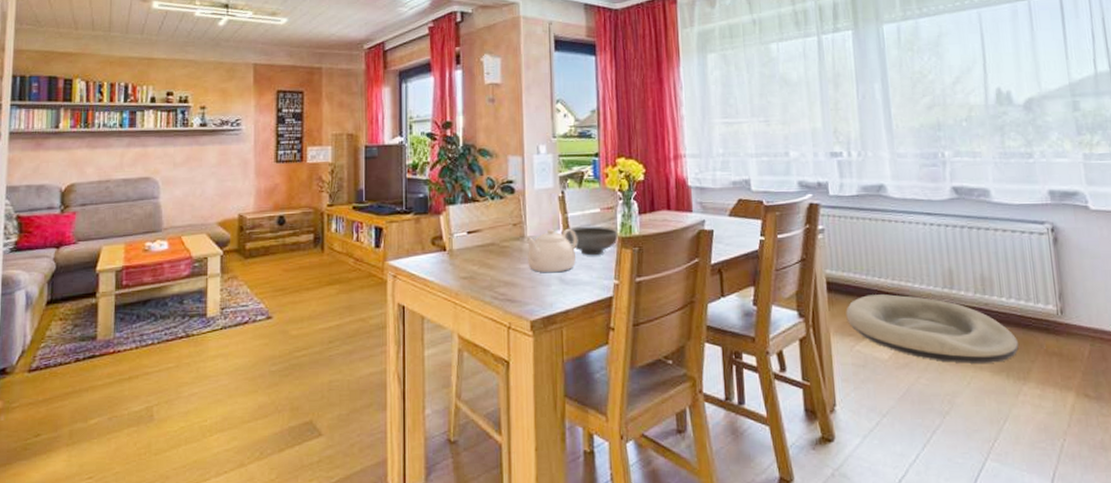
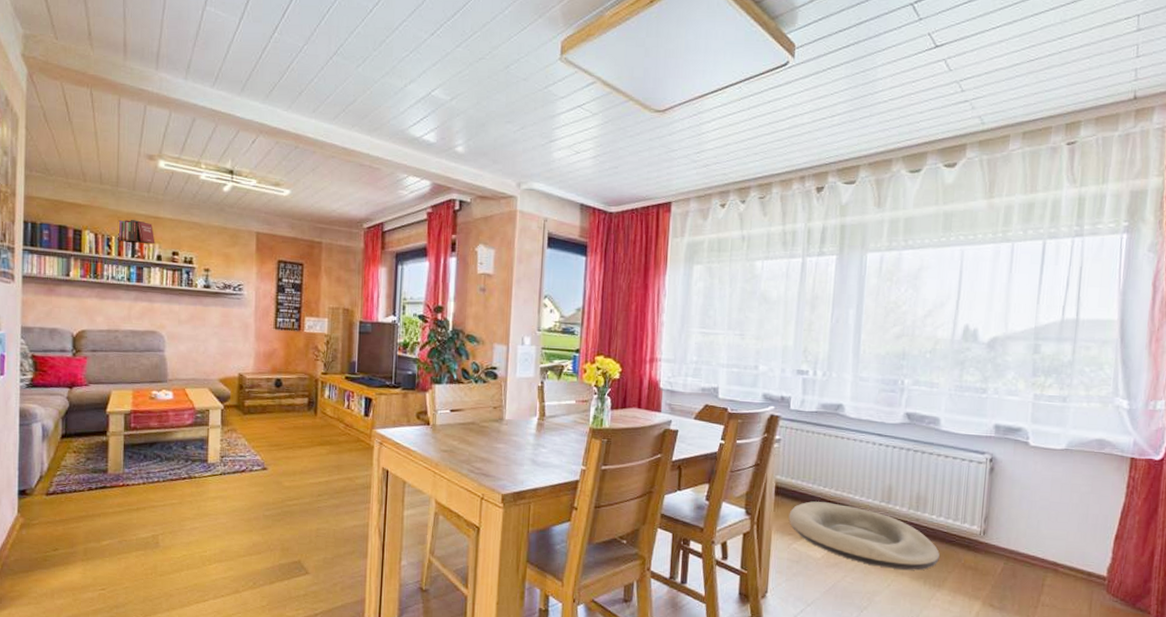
books: none [110,63,149,88] -> present [118,220,155,245]
teapot: present [525,228,577,273] -> none [503,414,552,455]
bowl: present [565,226,618,256] -> none [541,415,590,443]

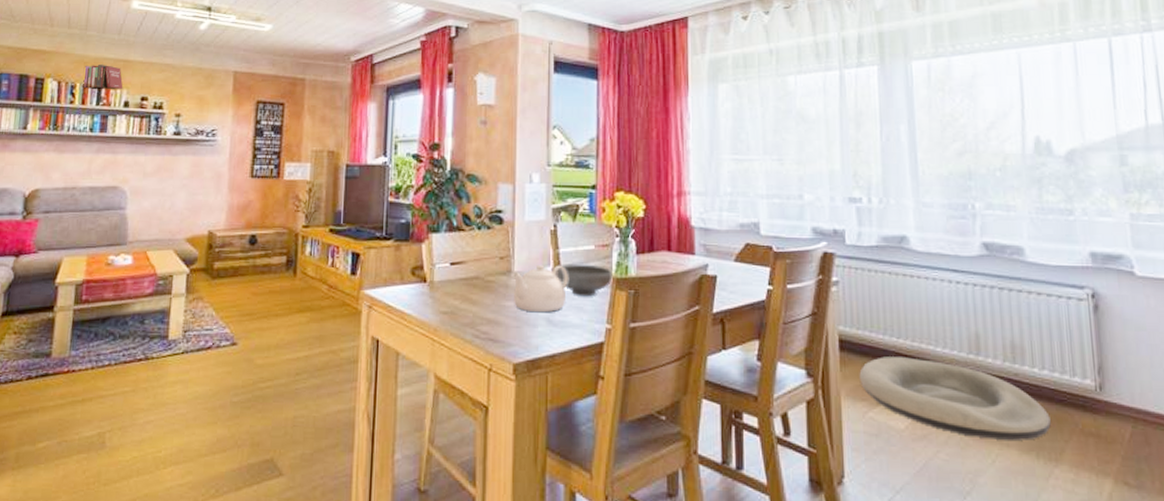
teapot: none [503,414,552,455] -> present [512,264,568,313]
bowl: none [541,415,590,443] -> present [556,264,613,297]

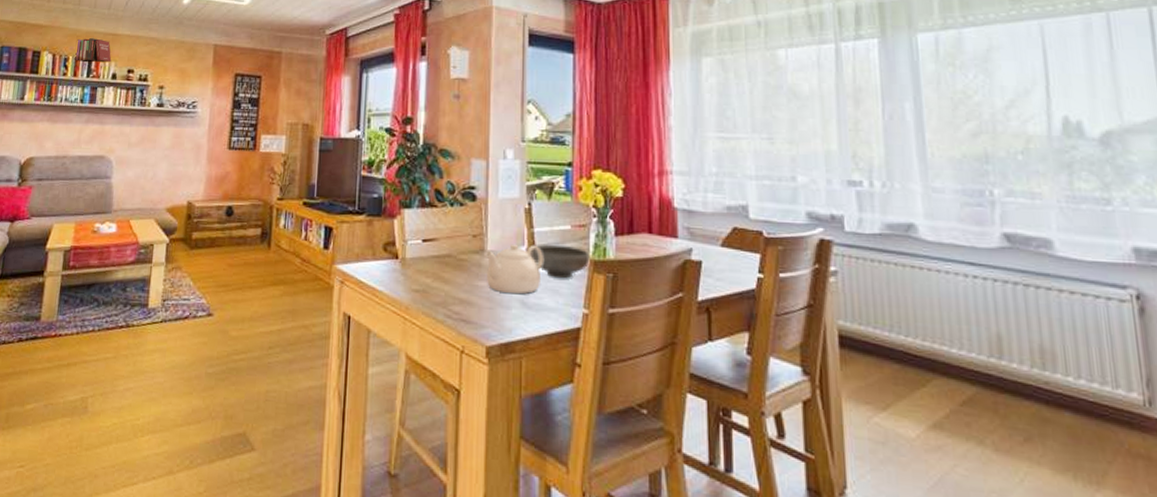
dog bed: present [859,357,1051,440] -> none [862,356,1090,459]

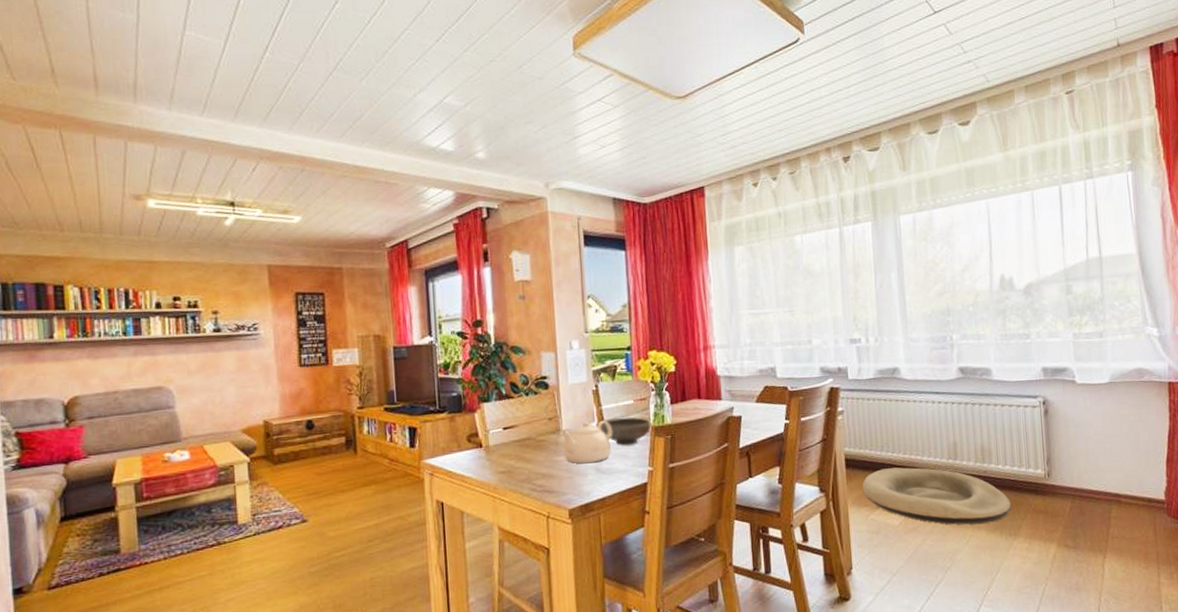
books: present [75,38,112,63] -> none [106,267,152,294]
dog bed: none [862,356,1090,459] -> present [862,467,1011,525]

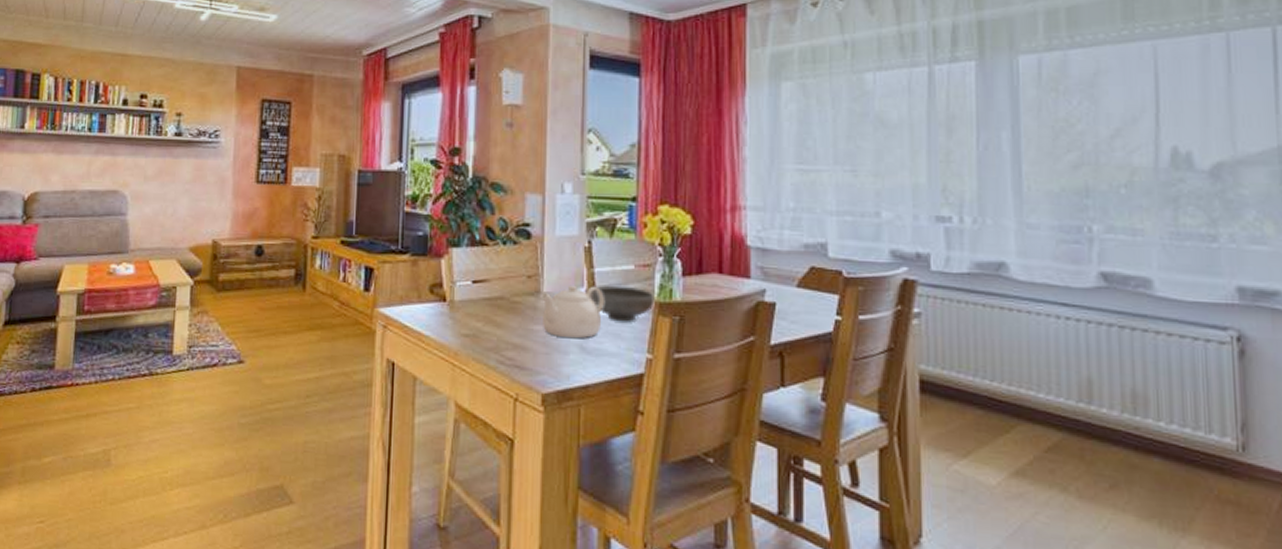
dog bed: present [862,467,1011,525] -> none [943,401,1178,506]

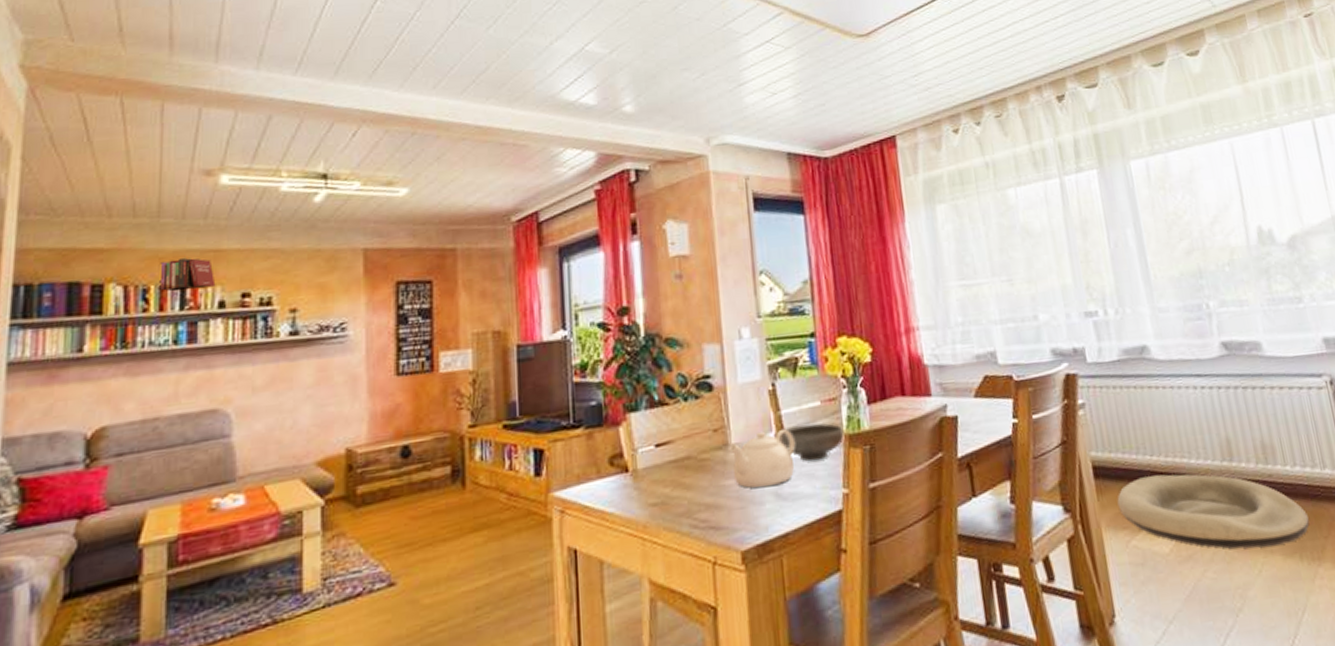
books: none [80,59,122,87] -> present [159,258,216,292]
dog bed: none [943,401,1178,506] -> present [1117,474,1310,549]

